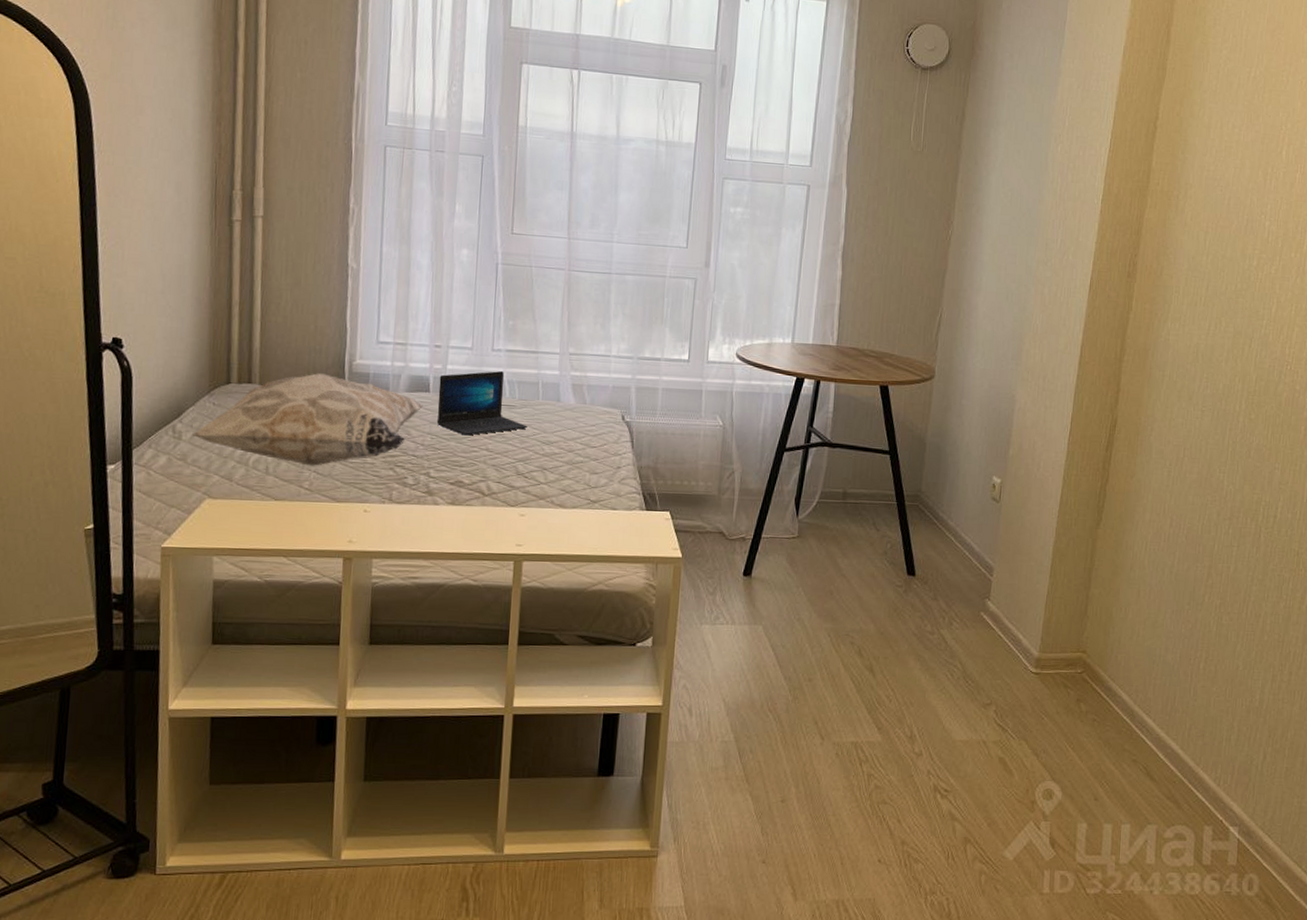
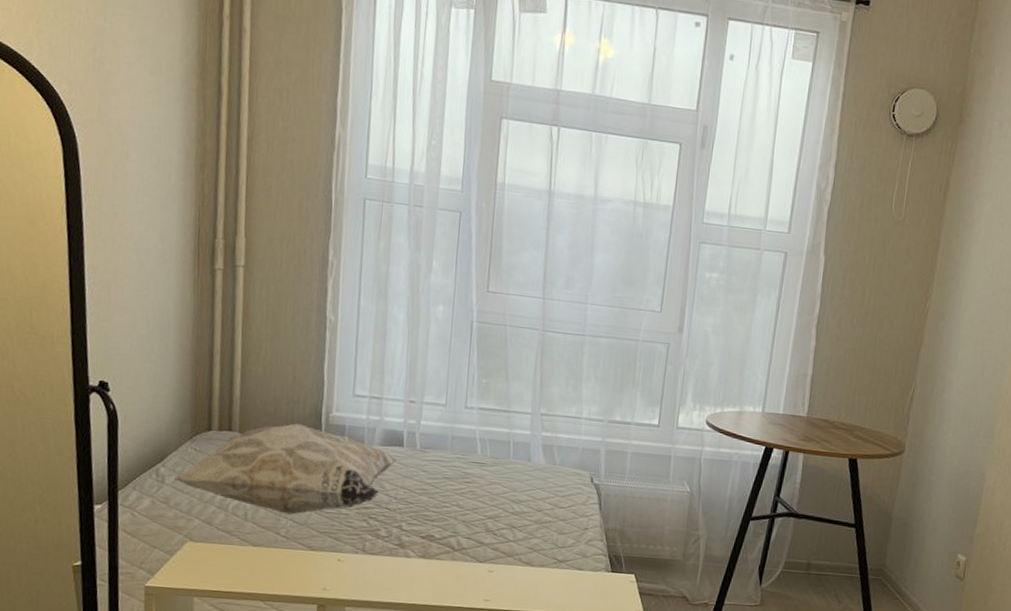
laptop: present [436,371,527,436] -> none [409,428,498,491]

